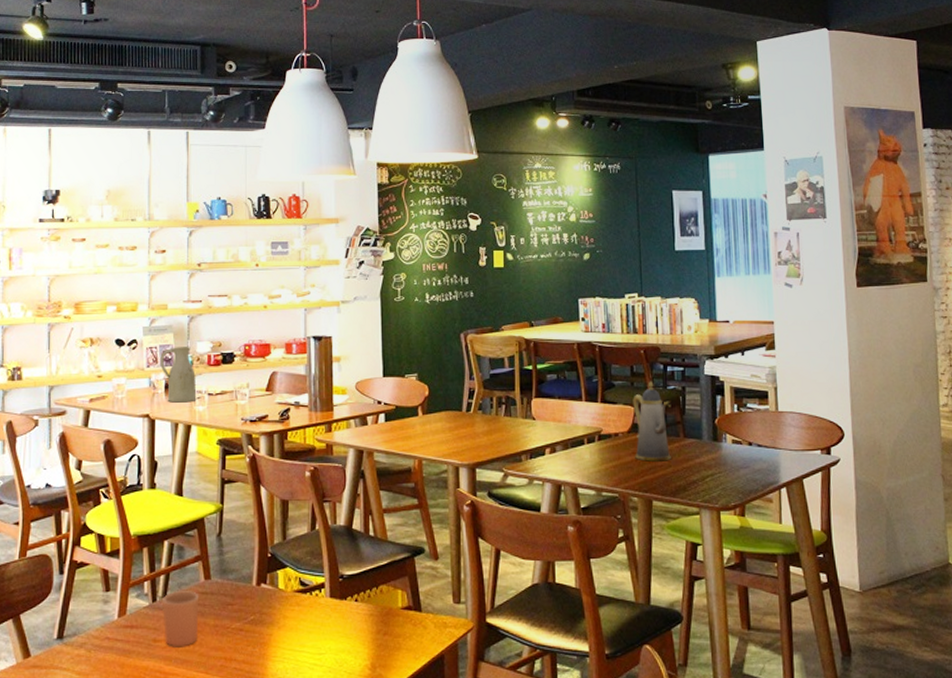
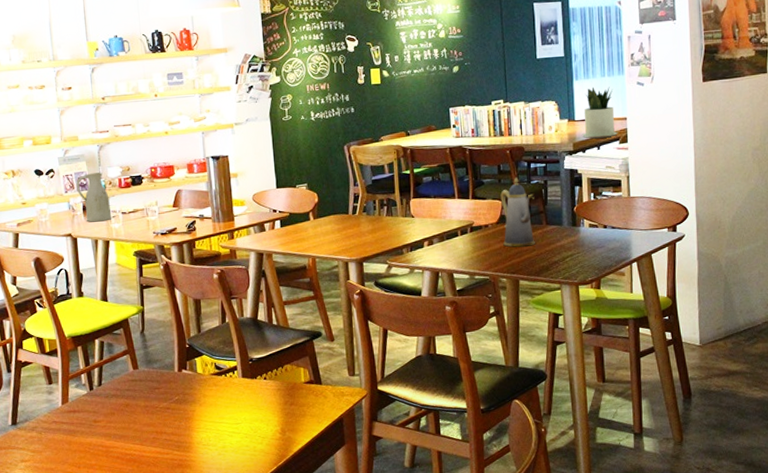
mug: present [162,591,199,647] -> none [98,379,132,425]
planter: none [725,285,764,343] -> present [582,87,618,139]

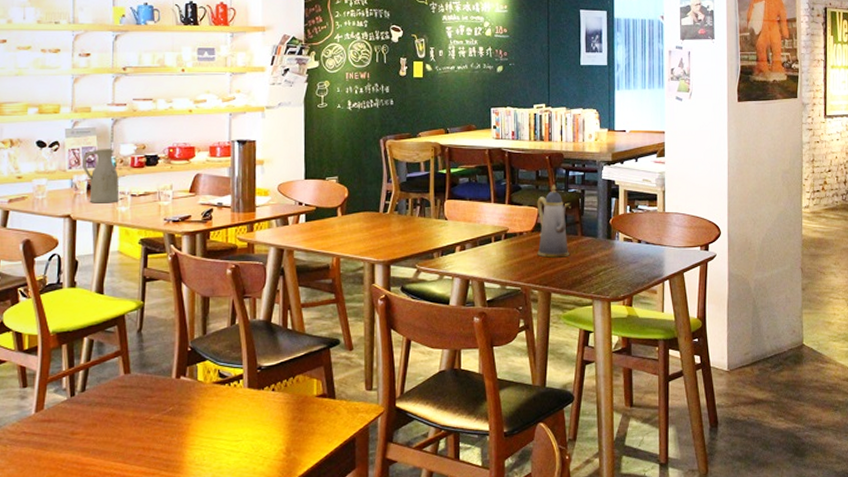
planter: present [582,87,618,139] -> none [621,98,656,150]

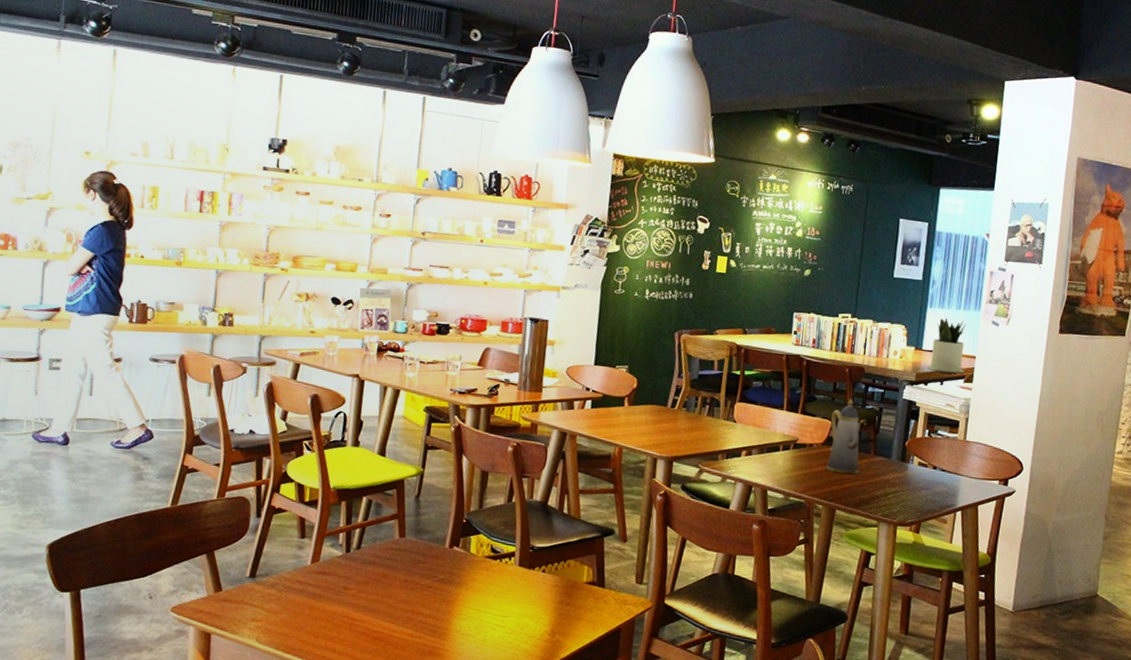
ceramic pitcher: present [82,149,119,203] -> none [374,312,409,368]
planter: none [621,98,656,150] -> present [927,318,966,375]

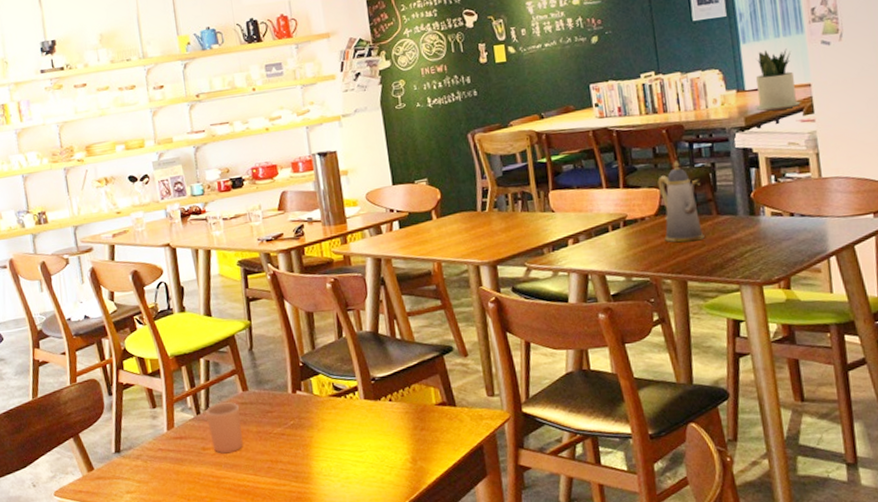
mug: none [355,544,393,597] -> present [206,402,243,453]

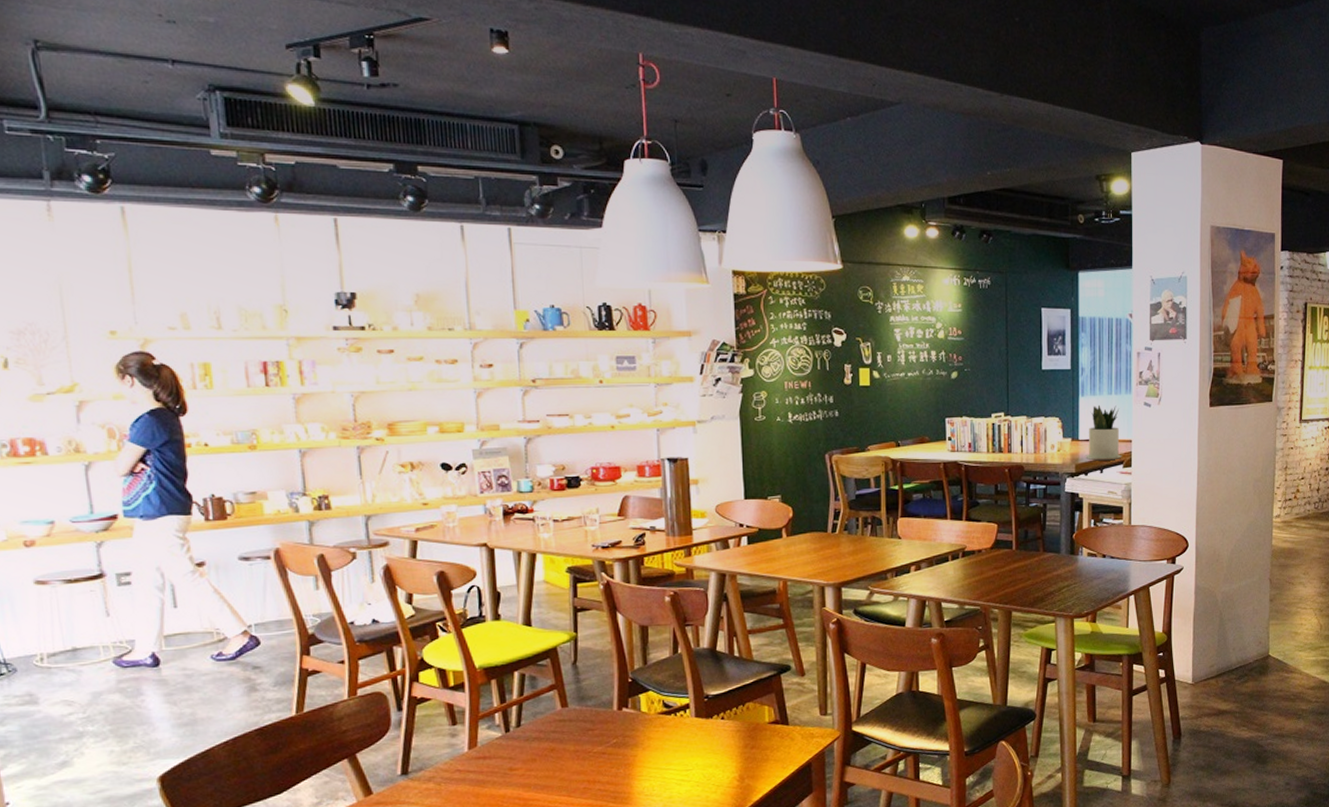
mug: present [206,402,243,453] -> none [517,719,558,774]
coffee pot: present [657,161,705,243] -> none [996,499,1033,575]

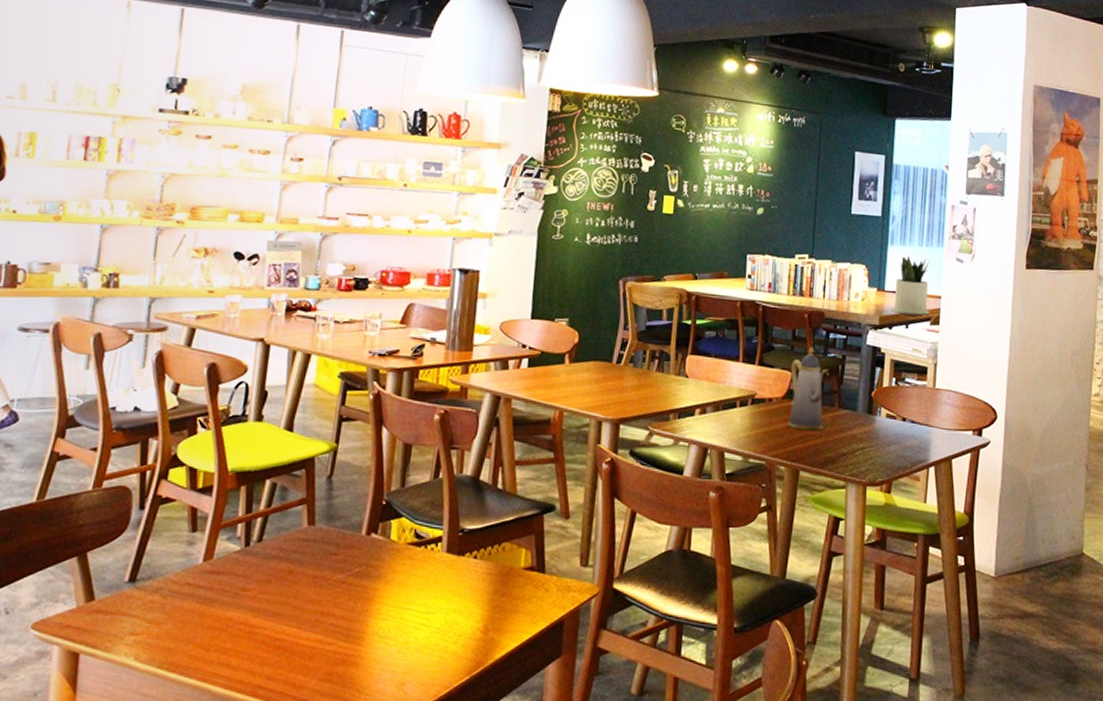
coffee pot: none [996,499,1033,575] -> present [787,347,830,431]

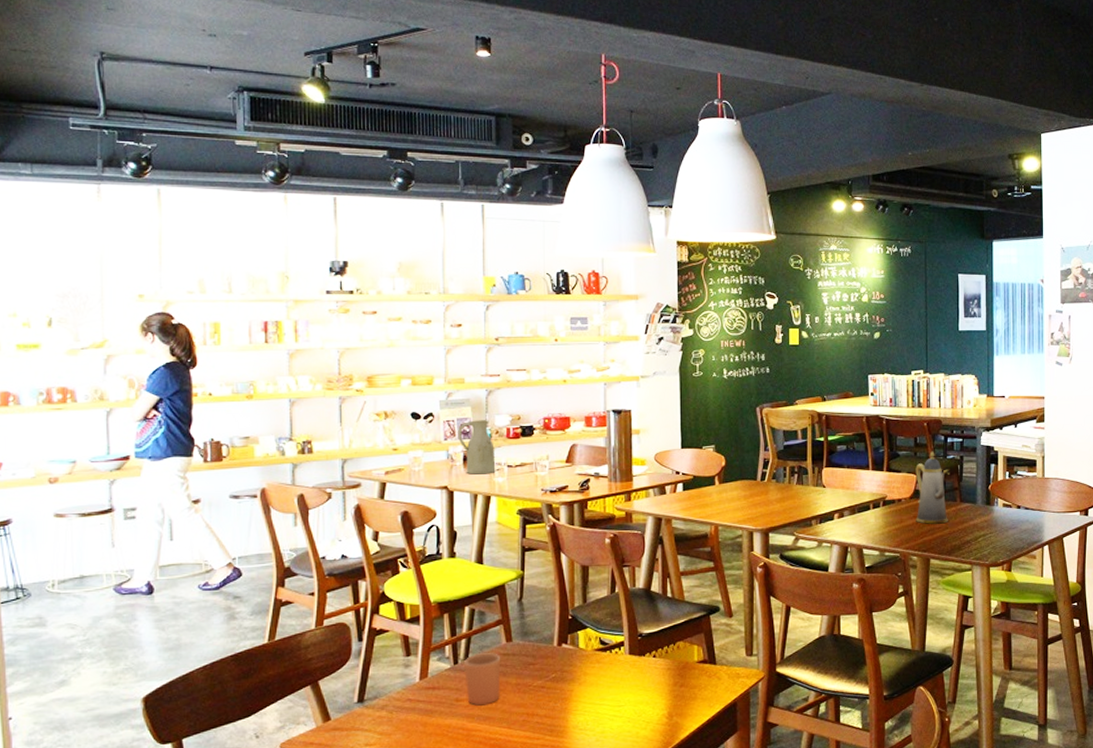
mug: none [254,536,300,598] -> present [464,653,501,705]
ceramic pitcher: none [283,266,323,329] -> present [458,420,496,475]
planter: present [891,255,930,316] -> none [1000,363,1035,416]

